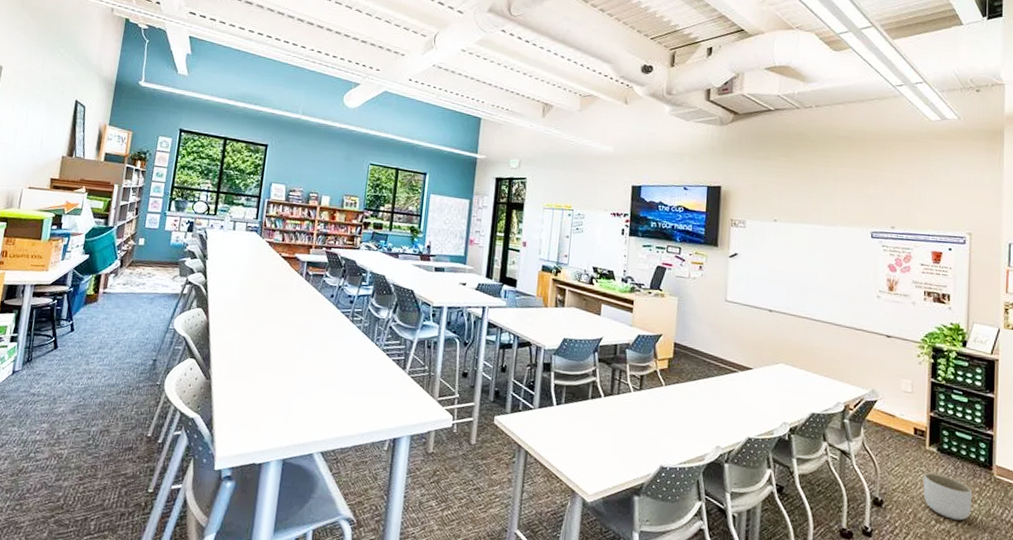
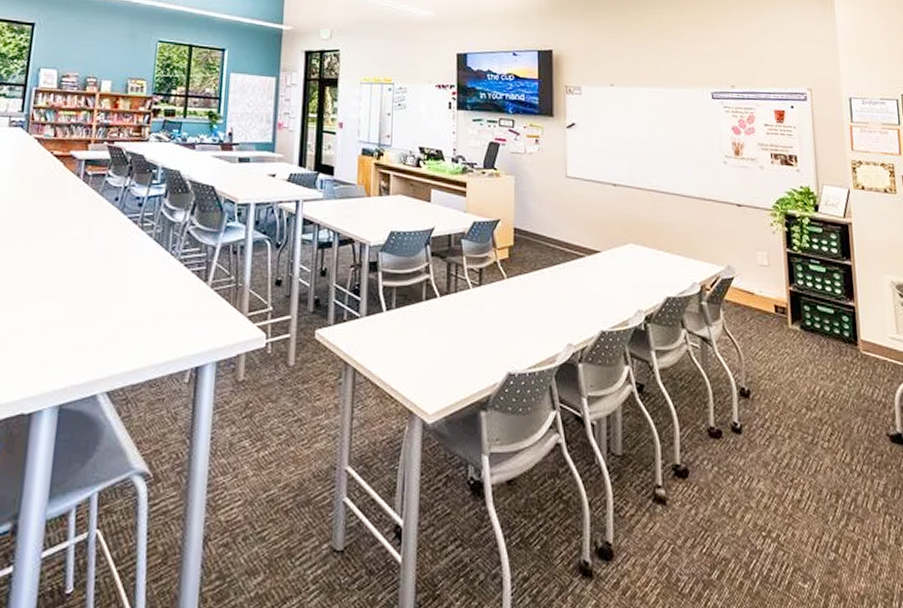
planter: present [923,472,972,521] -> none [788,354,841,405]

